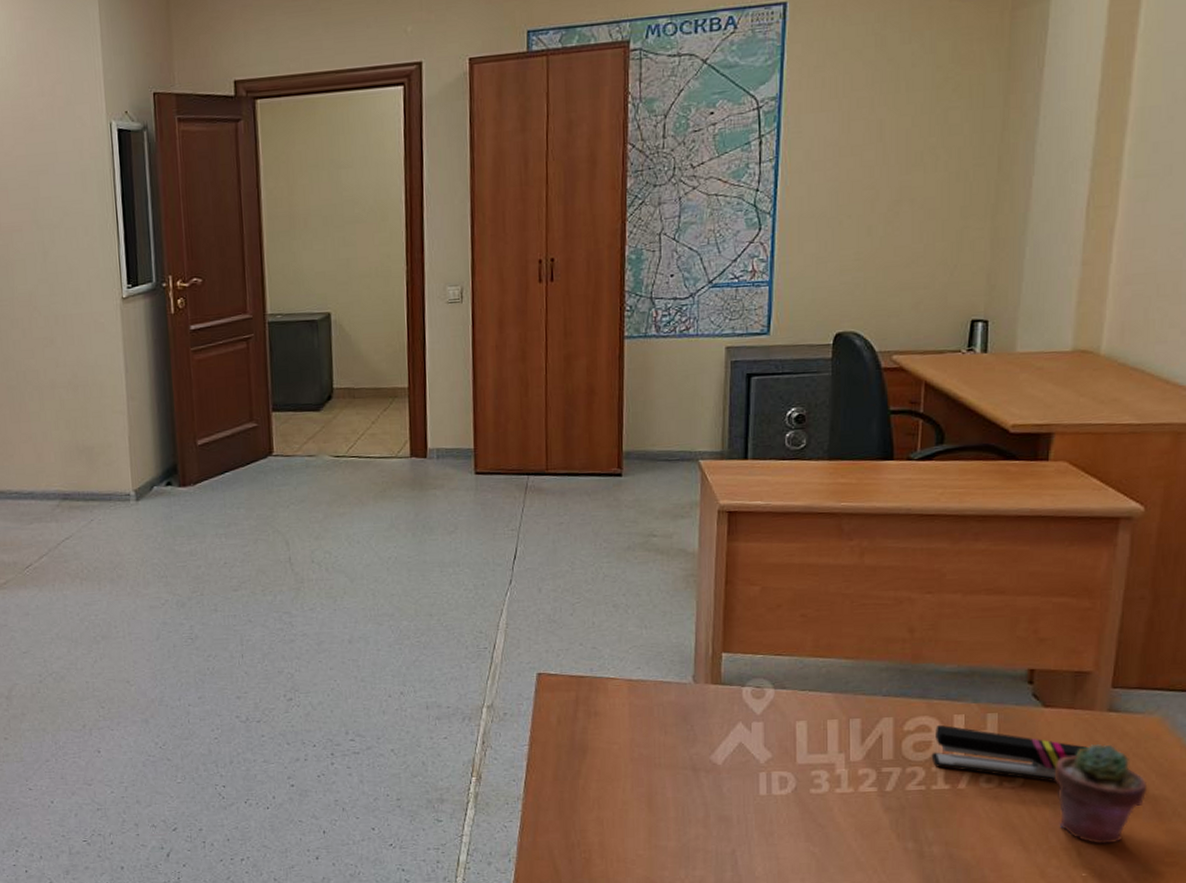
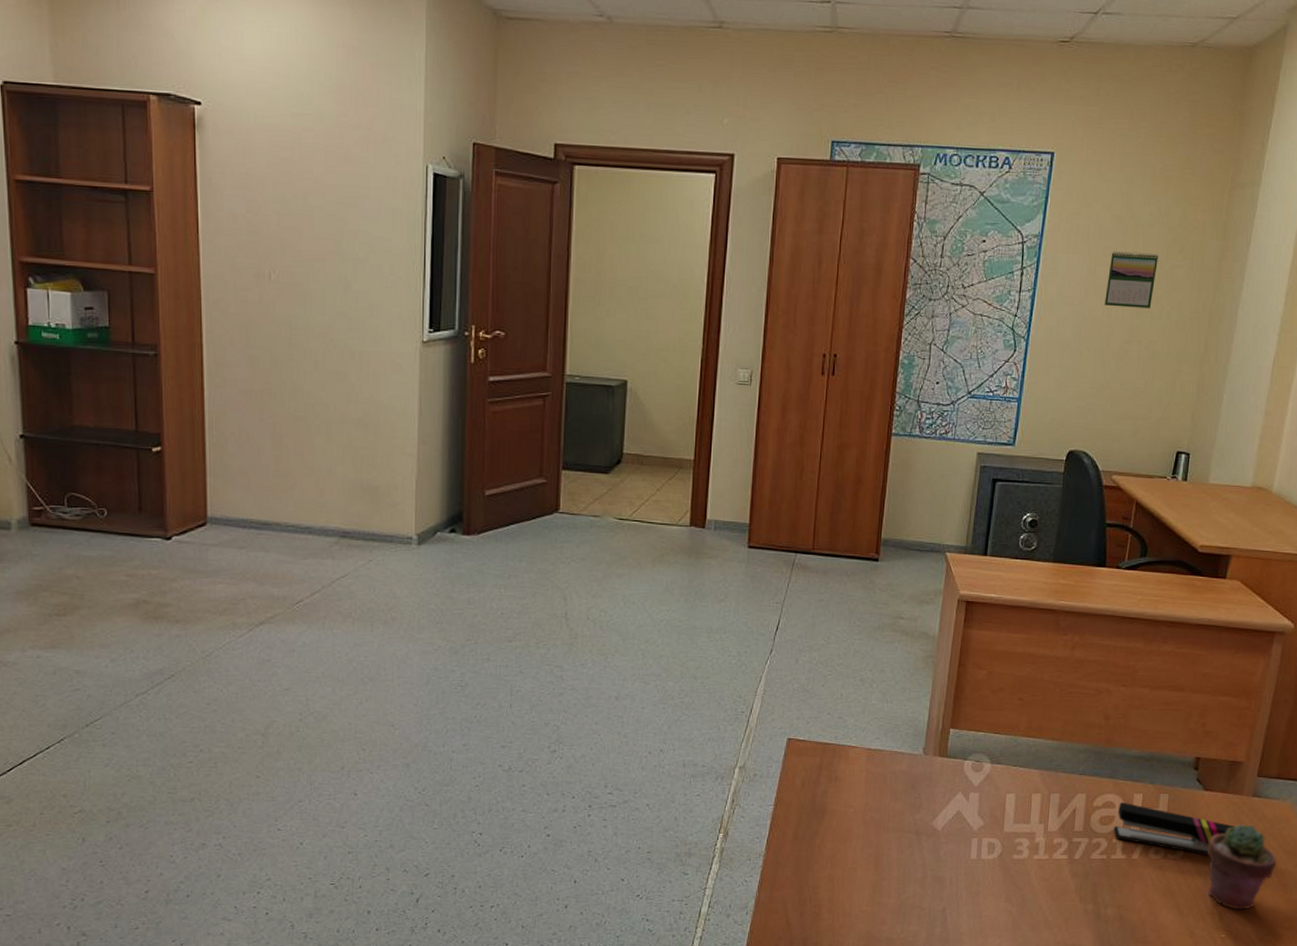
calendar: none [864,97,927,165] -> present [1104,251,1159,308]

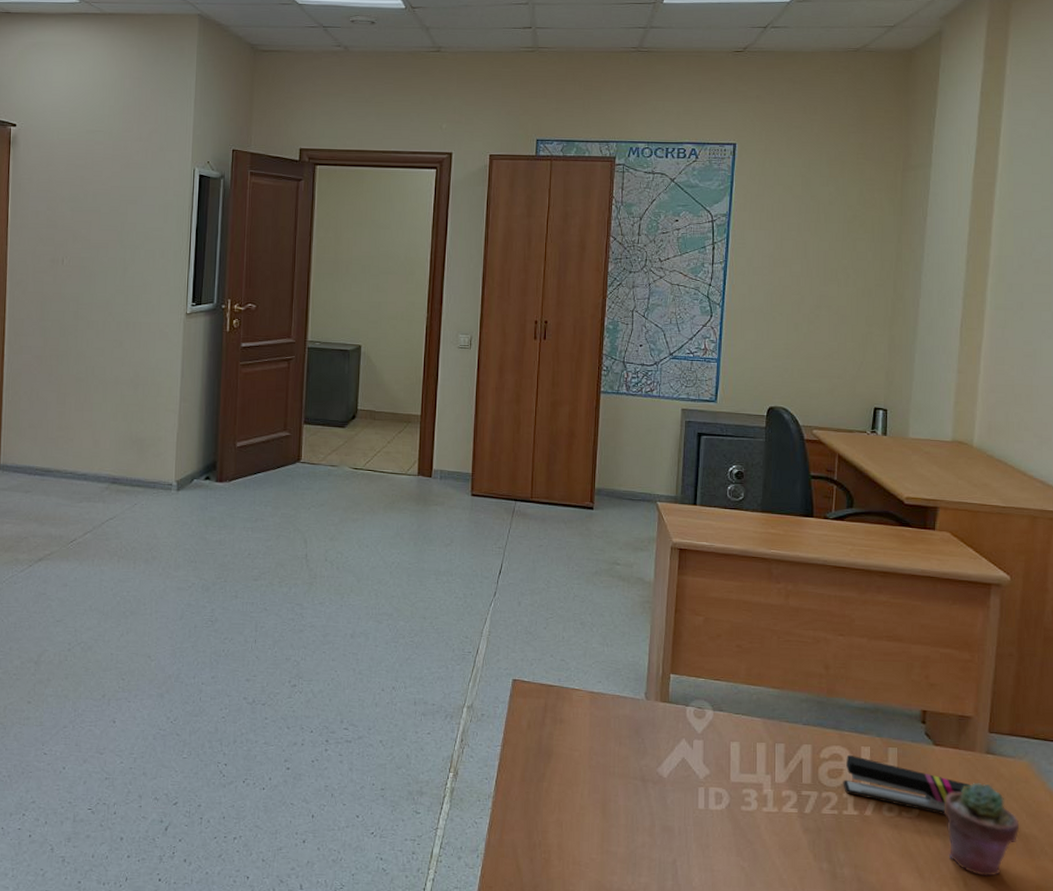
calendar: present [1104,251,1159,308] -> none [793,227,840,277]

